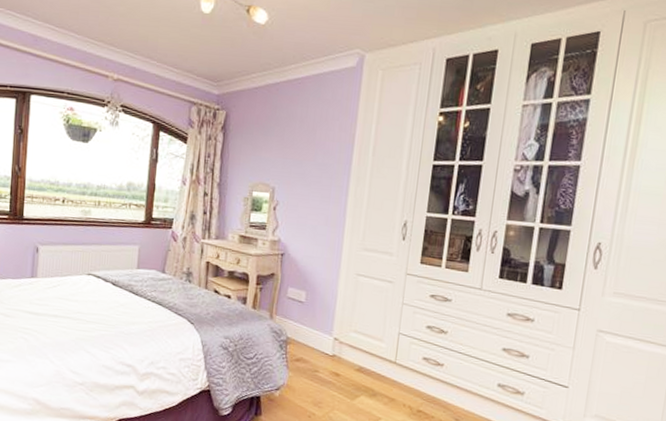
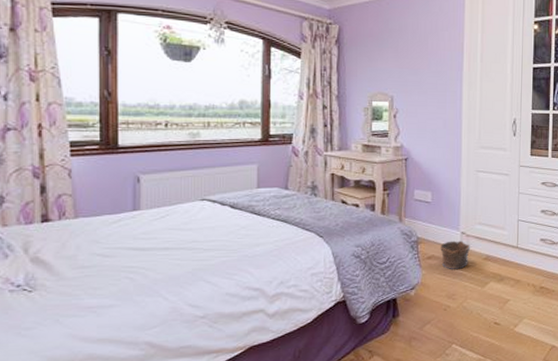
clay pot: none [310,345,343,377] -> present [440,240,471,269]

